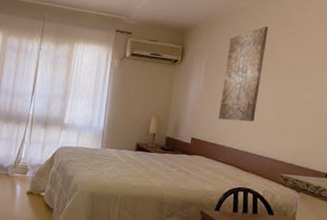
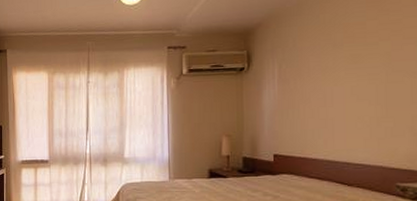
wall art: present [218,26,269,122] -> none [303,8,353,128]

